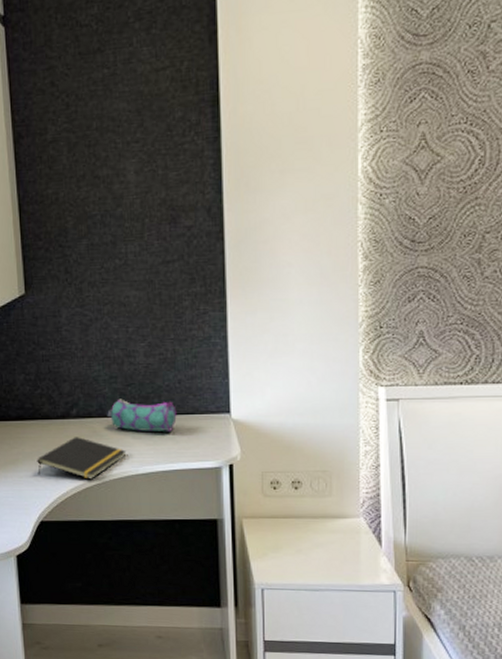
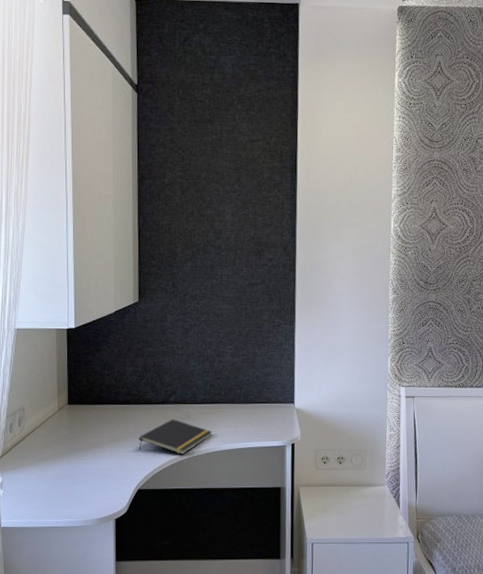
pencil case: present [107,398,177,433] -> none [199,389,254,417]

